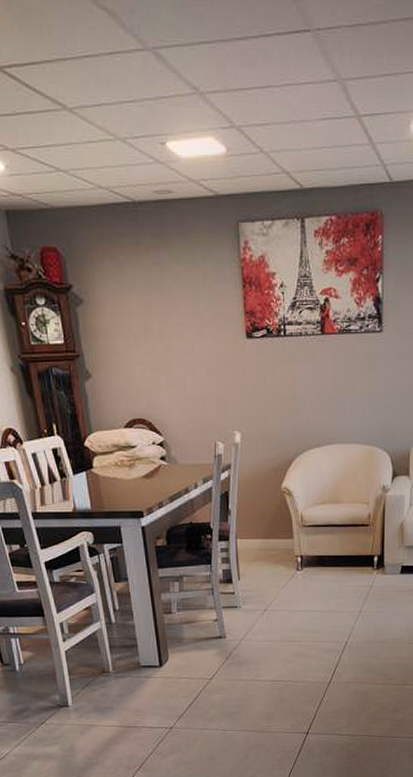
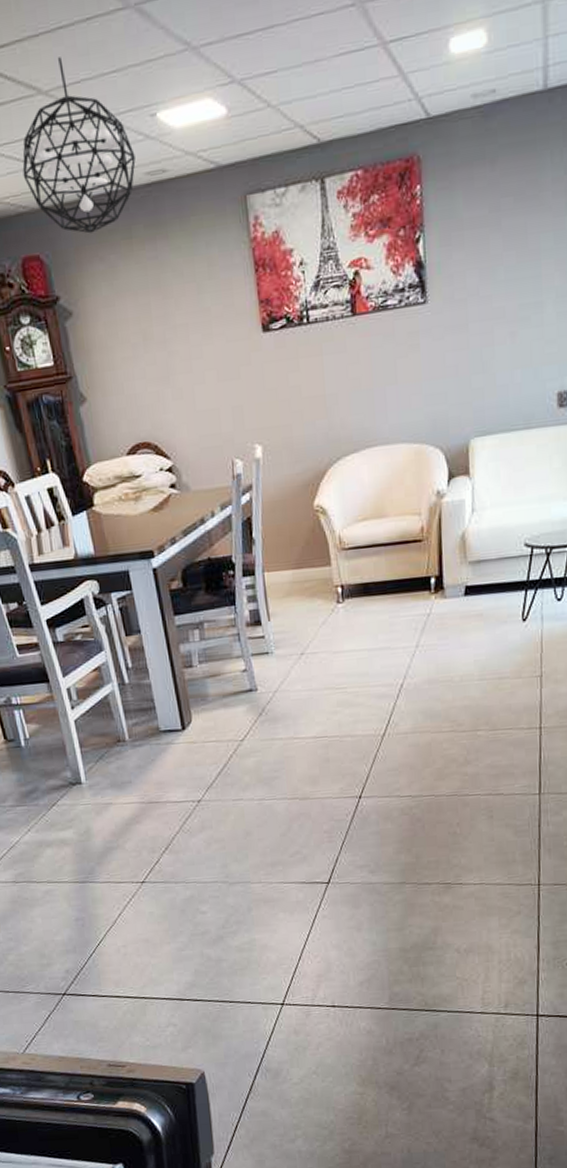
pendant light: none [45,81,146,235] -> present [22,57,136,234]

